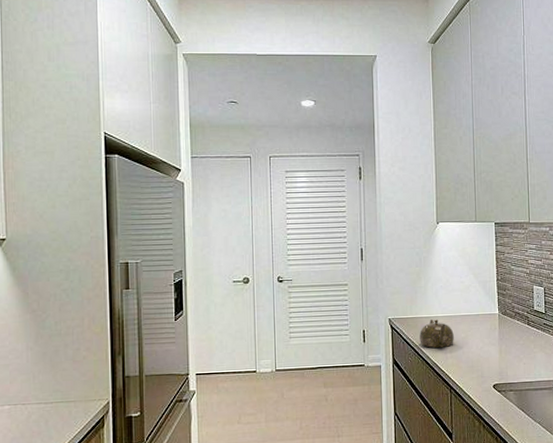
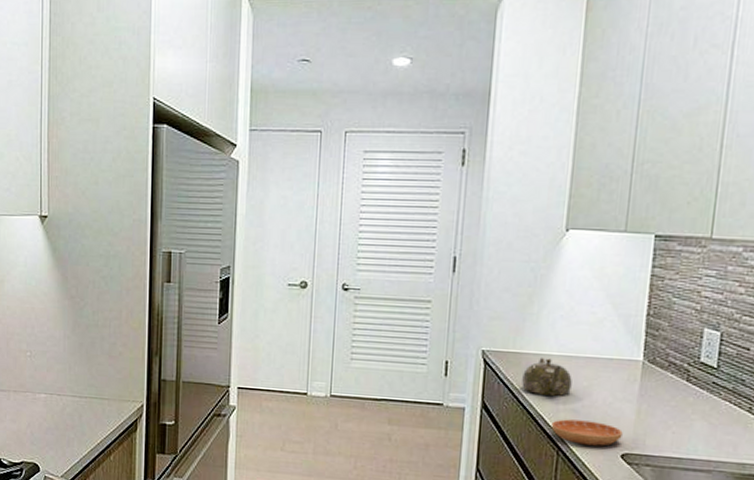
saucer: none [443,363,492,382] -> present [551,419,623,446]

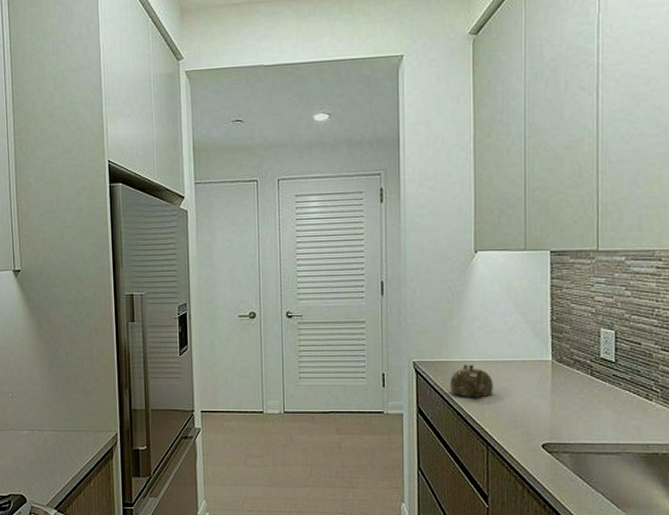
saucer: present [551,419,623,446] -> none [479,417,541,439]

